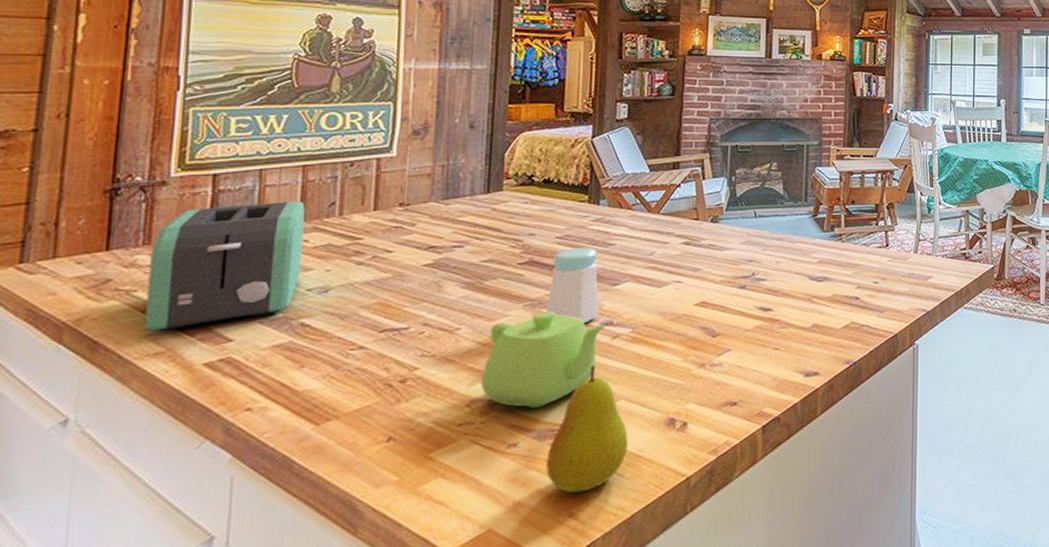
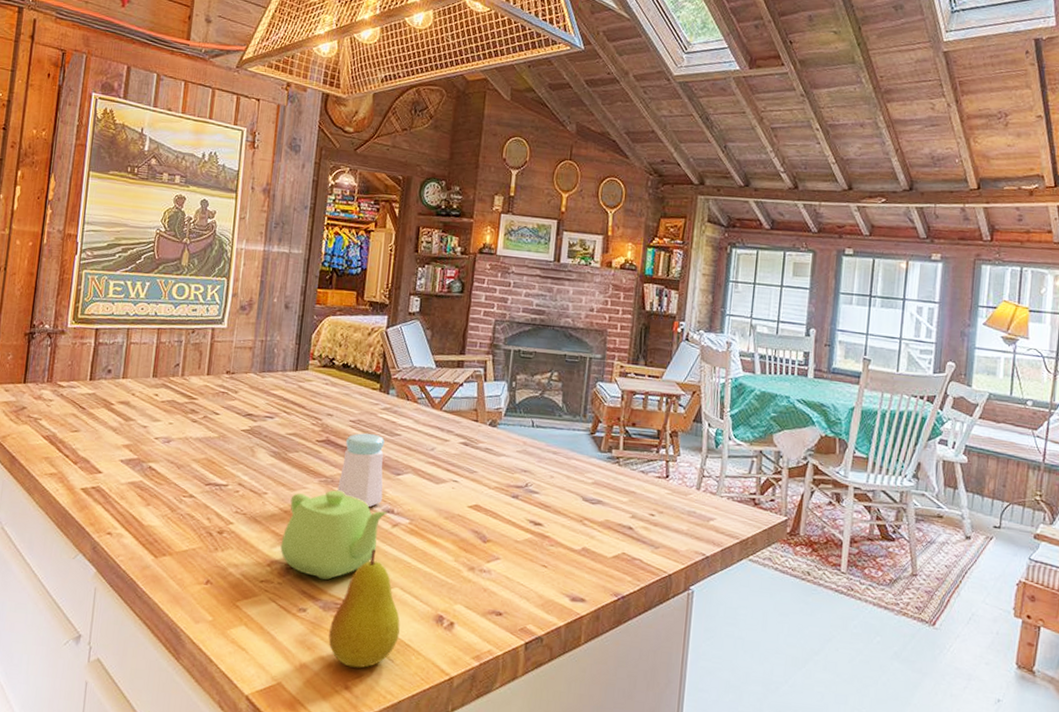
toaster: present [144,201,305,332] -> none [45,356,158,457]

